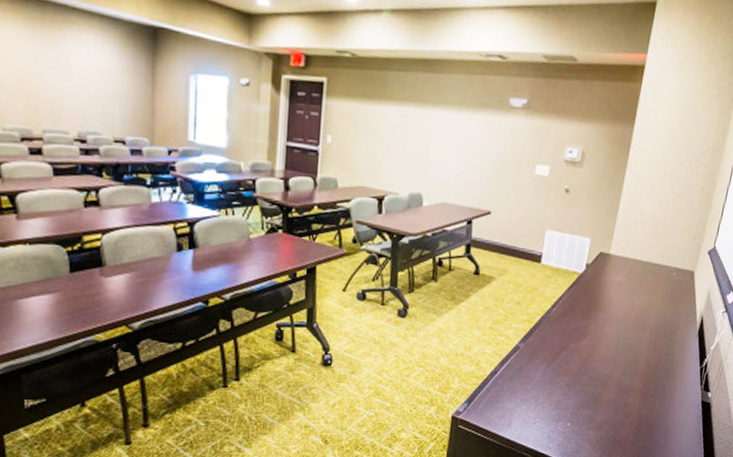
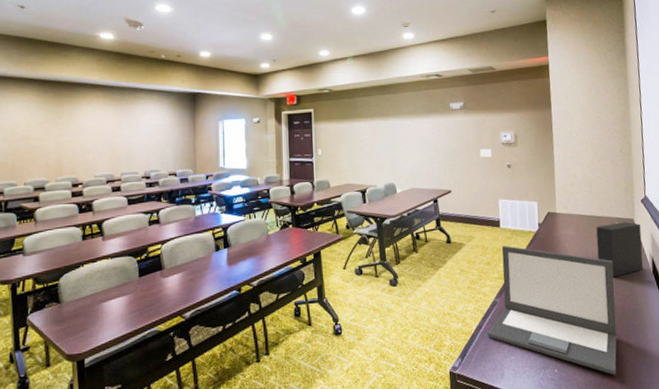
laptop: none [501,285,658,433] -> present [487,246,617,375]
speaker: none [643,273,700,334] -> present [596,222,643,278]

